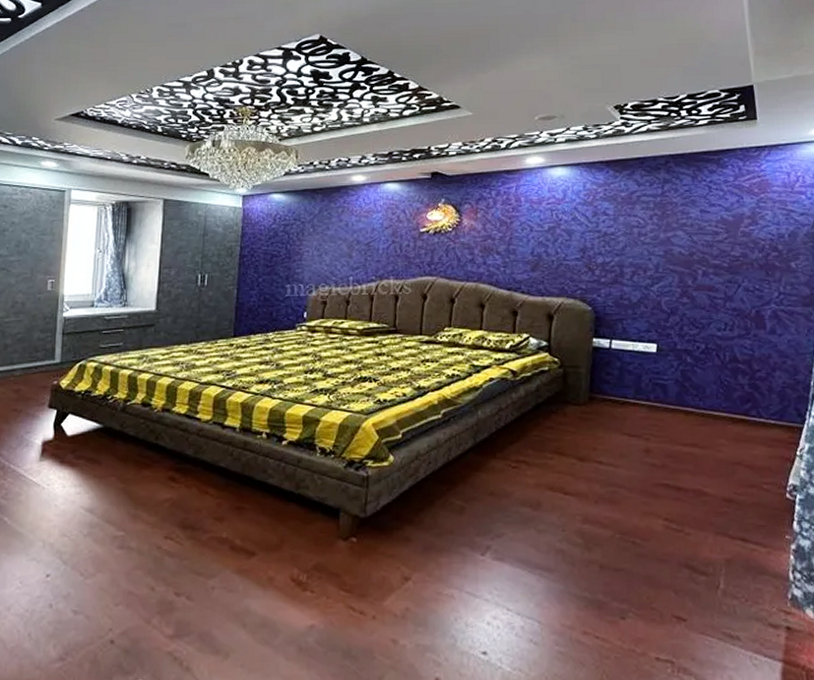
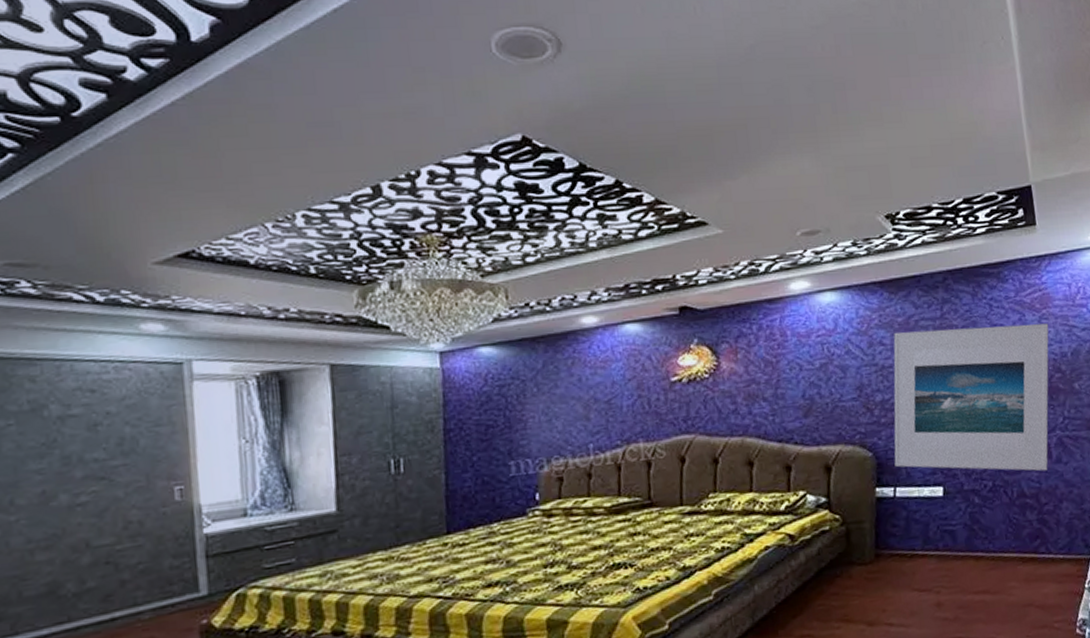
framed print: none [611,205,767,340] -> present [893,323,1049,471]

